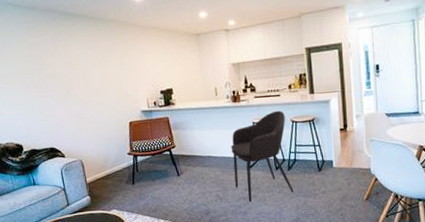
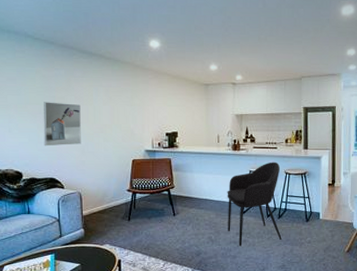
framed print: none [33,69,76,117] -> present [43,102,81,147]

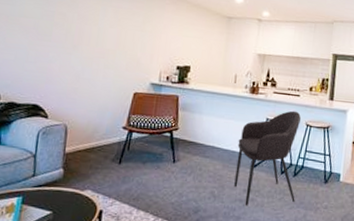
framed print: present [43,102,81,147] -> none [32,16,83,69]

